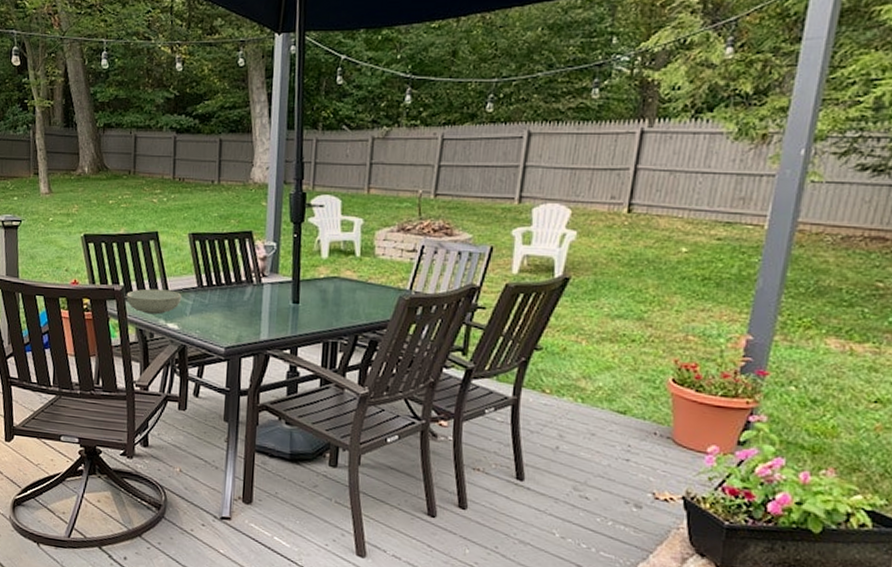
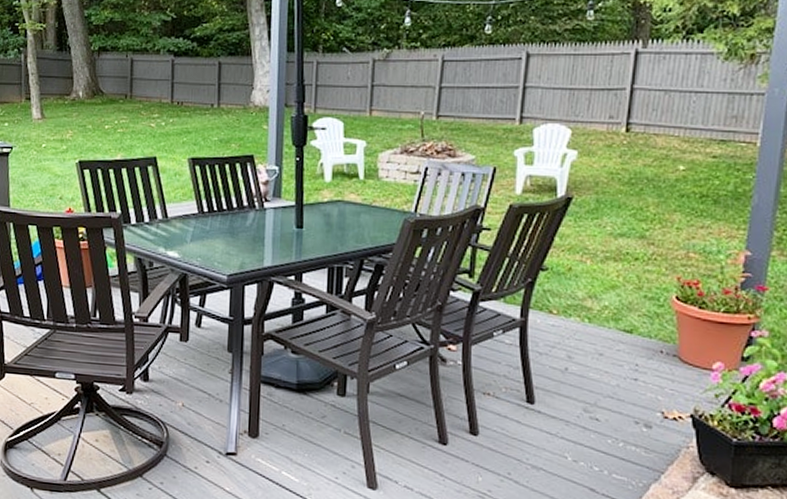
serving bowl: present [126,289,181,315] -> none [124,216,181,243]

